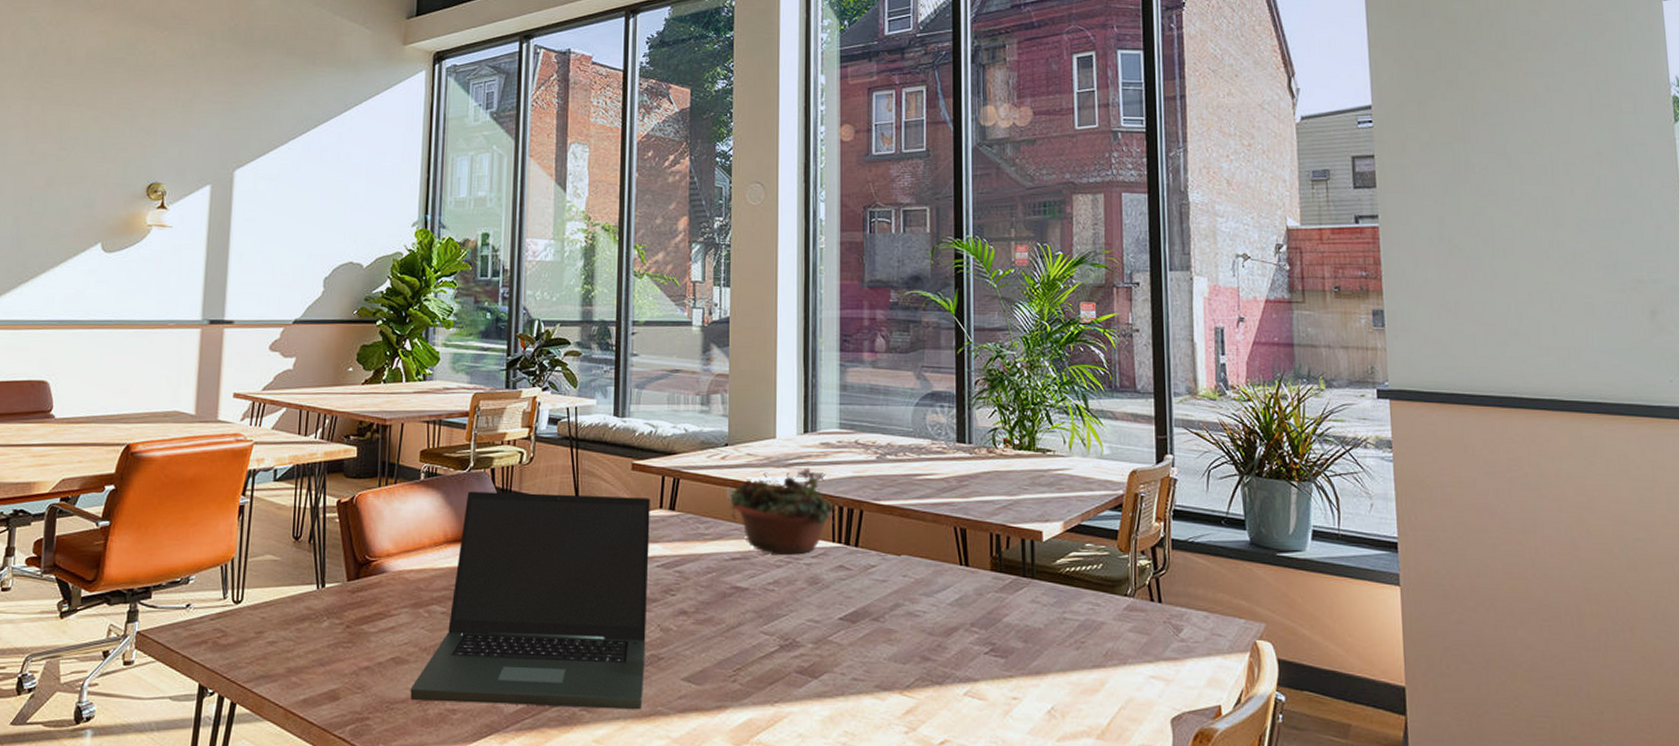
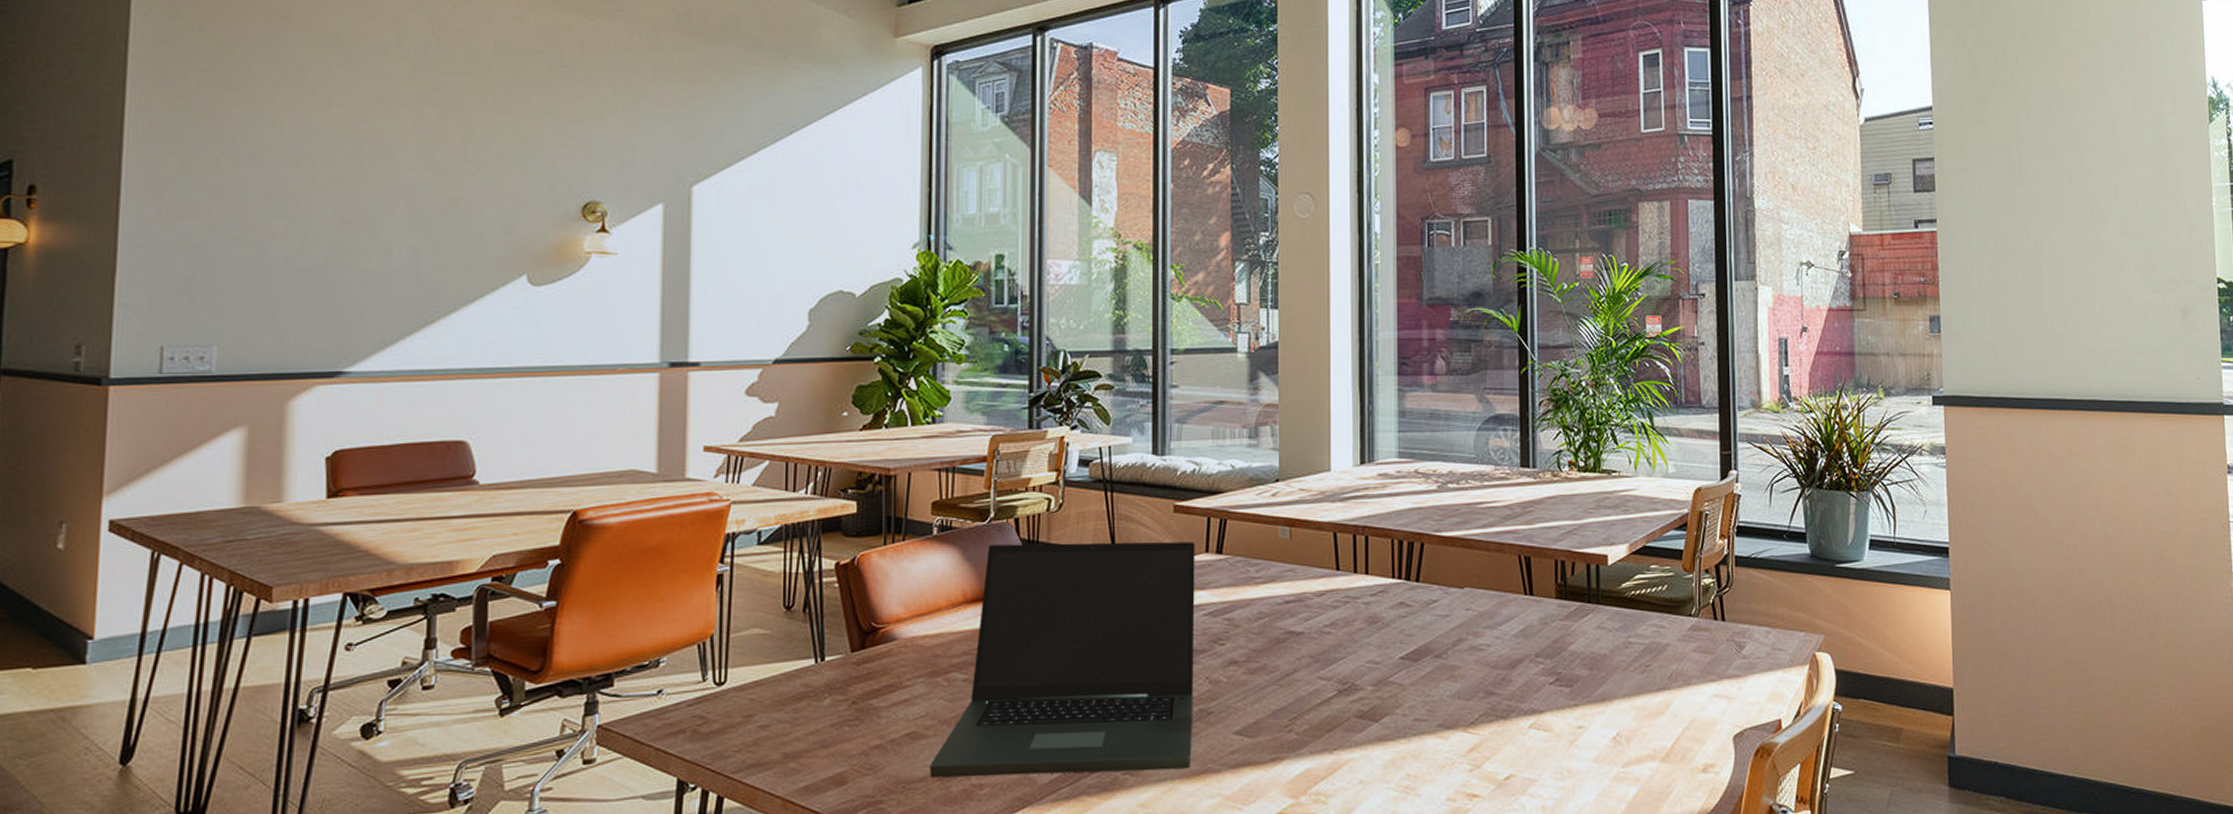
succulent planter: present [730,468,834,555] -> none [1282,501,1394,594]

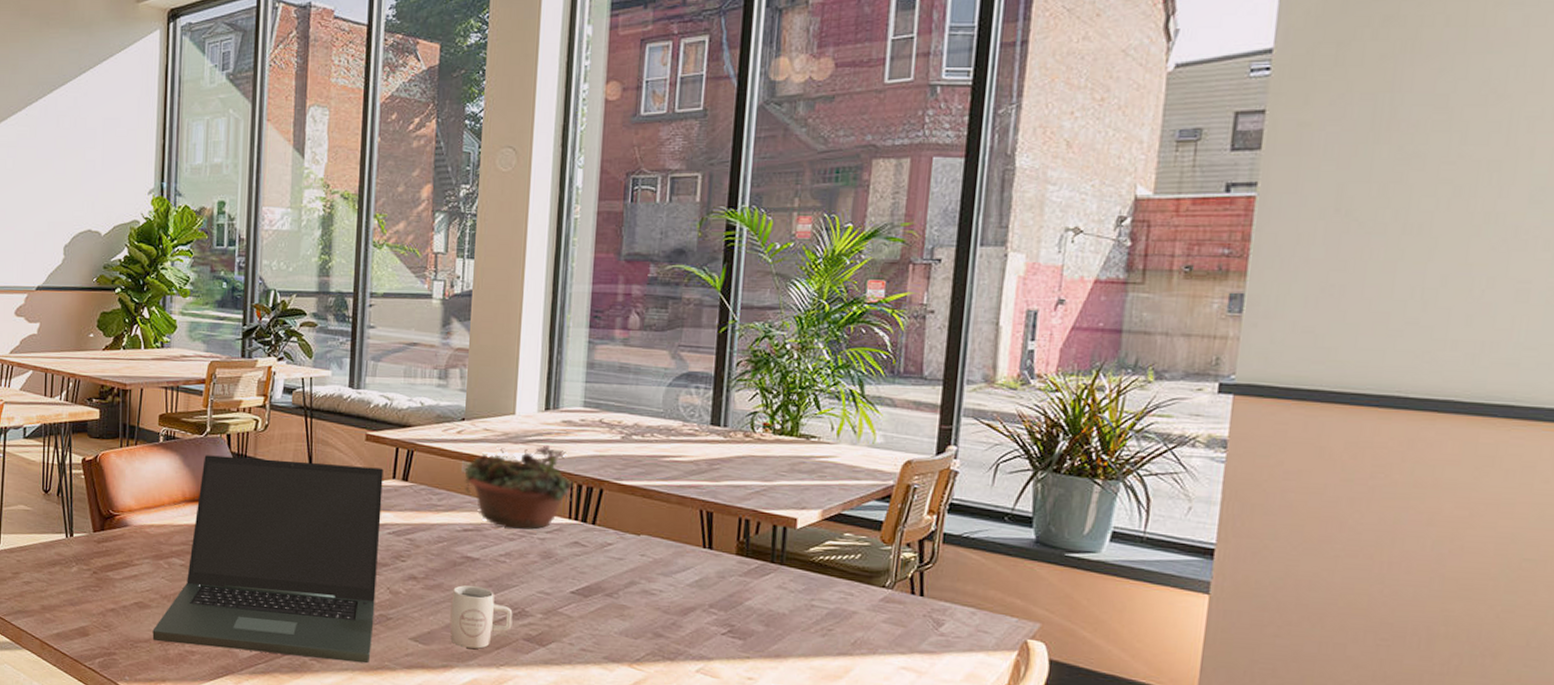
mug: none [1277,664,1343,735] -> present [449,585,513,649]
succulent planter: none [1282,501,1394,594] -> present [464,445,573,530]

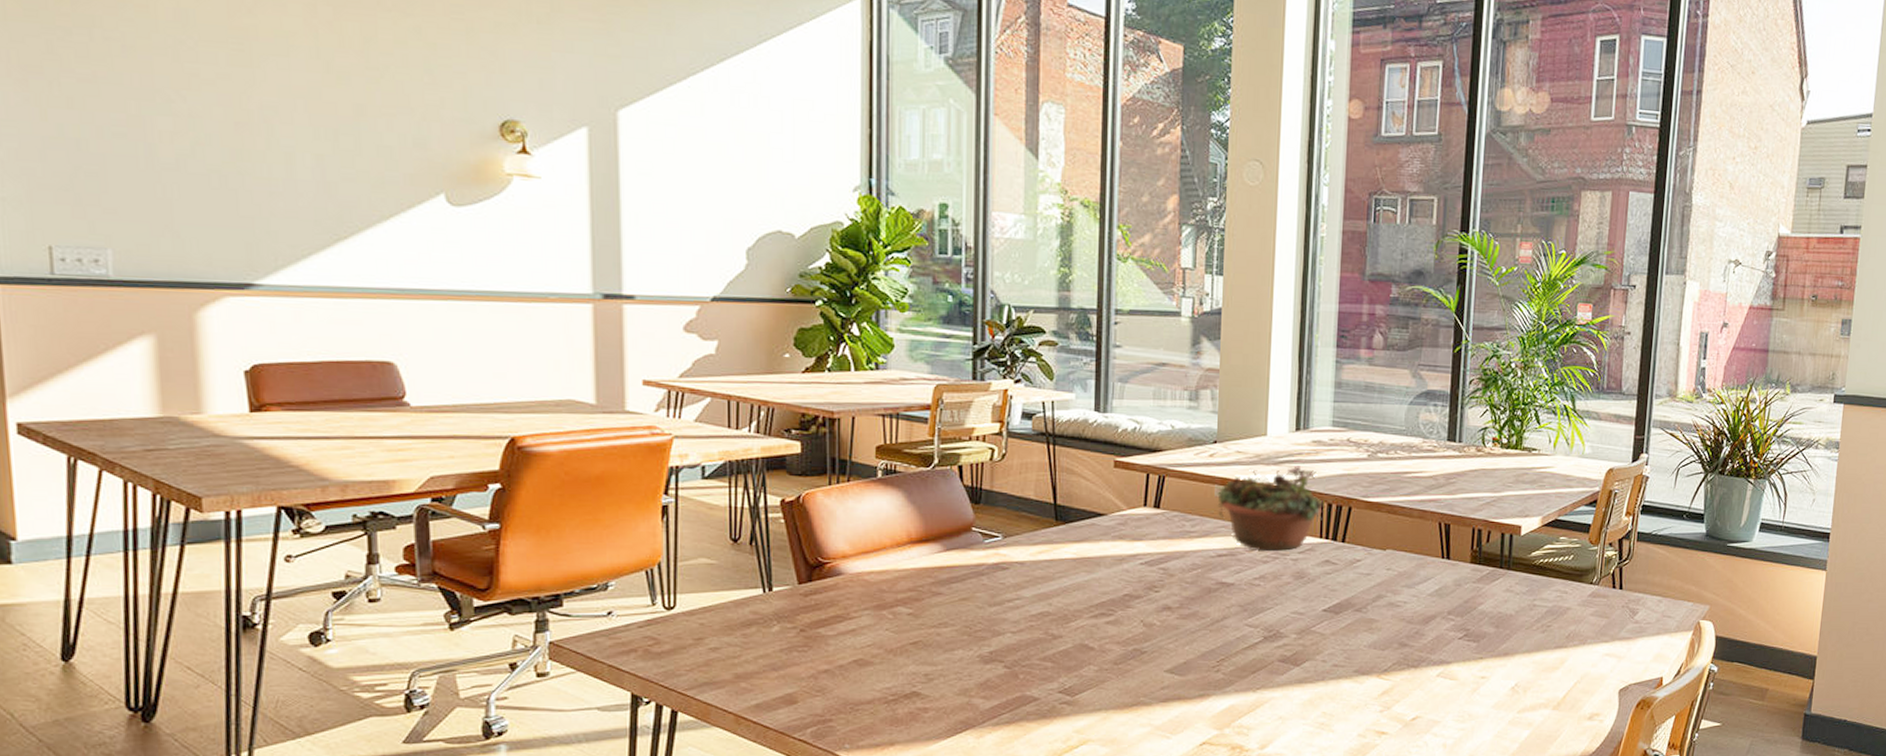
laptop: present [152,455,384,664] -> none [876,489,1134,702]
mug: present [449,585,513,649] -> none [1206,612,1268,674]

